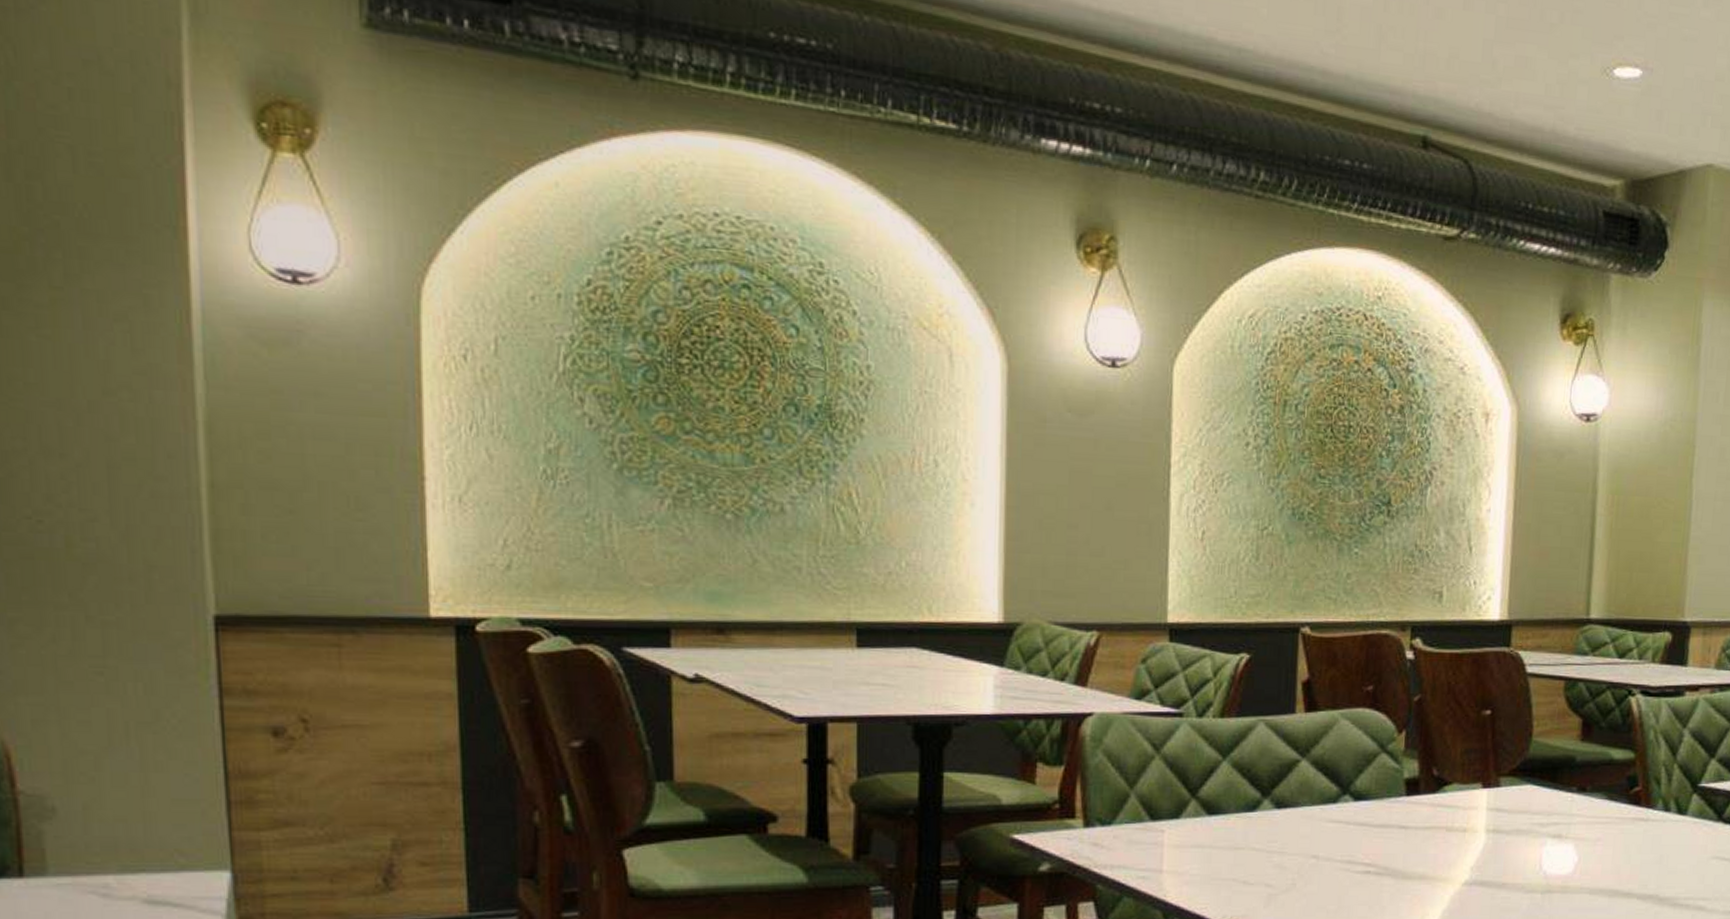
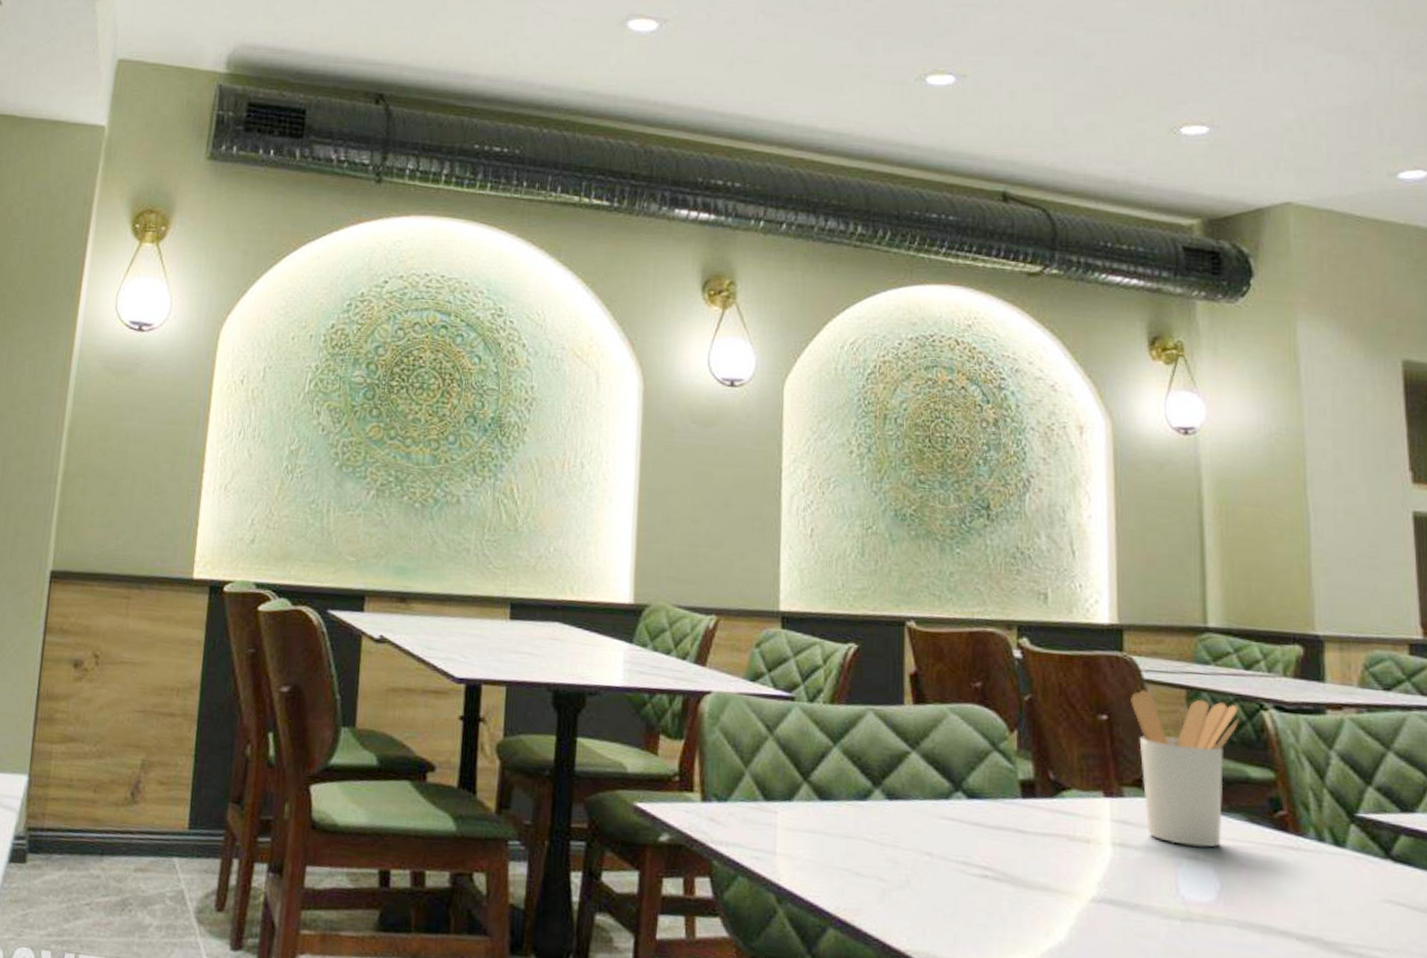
utensil holder: none [1513,683,1610,826] -> present [1131,690,1240,848]

